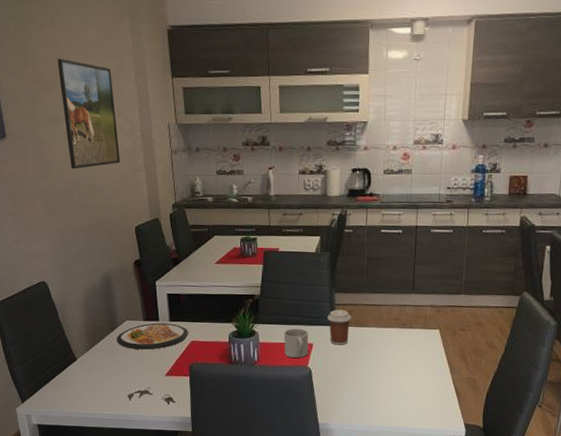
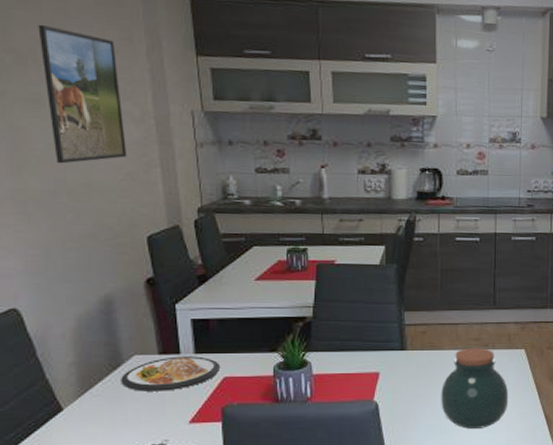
mug: present [283,328,309,359] -> none [343,355,374,392]
coffee cup: present [327,310,352,345] -> none [396,331,425,373]
jar: none [364,326,423,396] -> present [441,348,509,429]

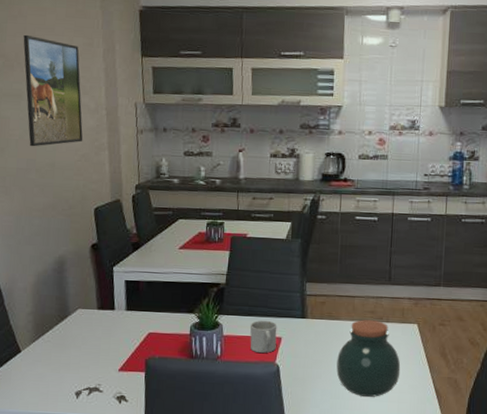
dish: present [121,356,221,392] -> none [66,312,147,342]
mug: none [343,355,374,392] -> present [250,320,277,354]

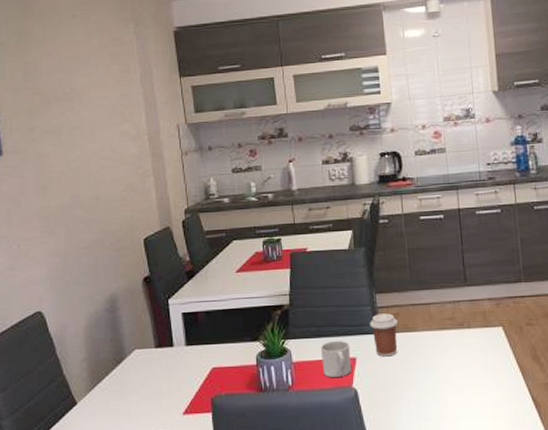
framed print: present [23,34,83,147] -> none [59,69,127,182]
coffee cup: none [298,301,324,340] -> present [370,313,399,357]
jar: present [336,320,401,397] -> none [419,327,491,415]

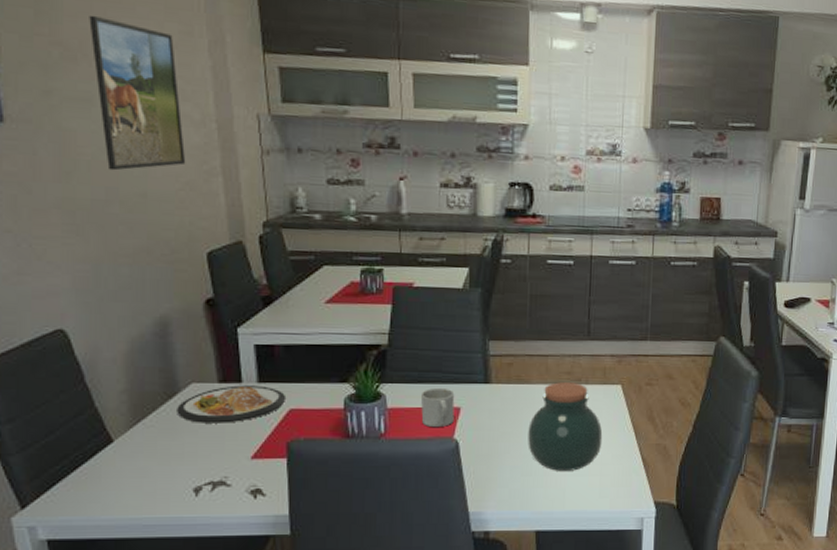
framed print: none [59,69,127,182] -> present [89,15,186,171]
dish: none [124,348,209,384] -> present [177,385,287,423]
coffee cup: present [370,313,399,357] -> none [479,362,512,408]
jar: none [419,327,491,415] -> present [528,382,603,471]

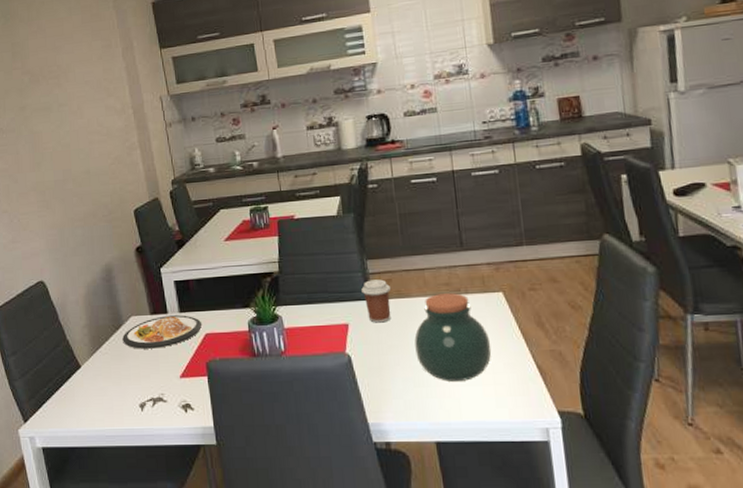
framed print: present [89,15,186,171] -> none [45,47,114,157]
mug: present [420,387,455,428] -> none [311,306,344,344]
coffee cup: none [479,362,512,408] -> present [361,279,392,323]

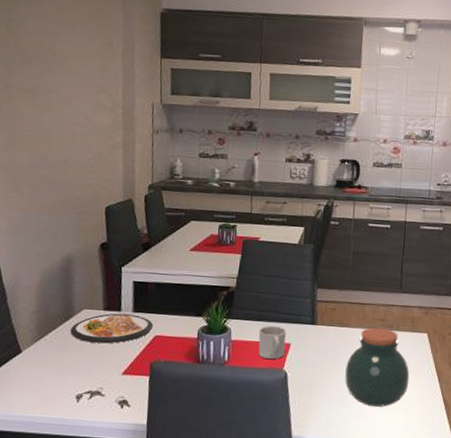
mug: none [311,306,344,344] -> present [258,325,287,360]
coffee cup: present [361,279,392,323] -> none [307,307,335,347]

